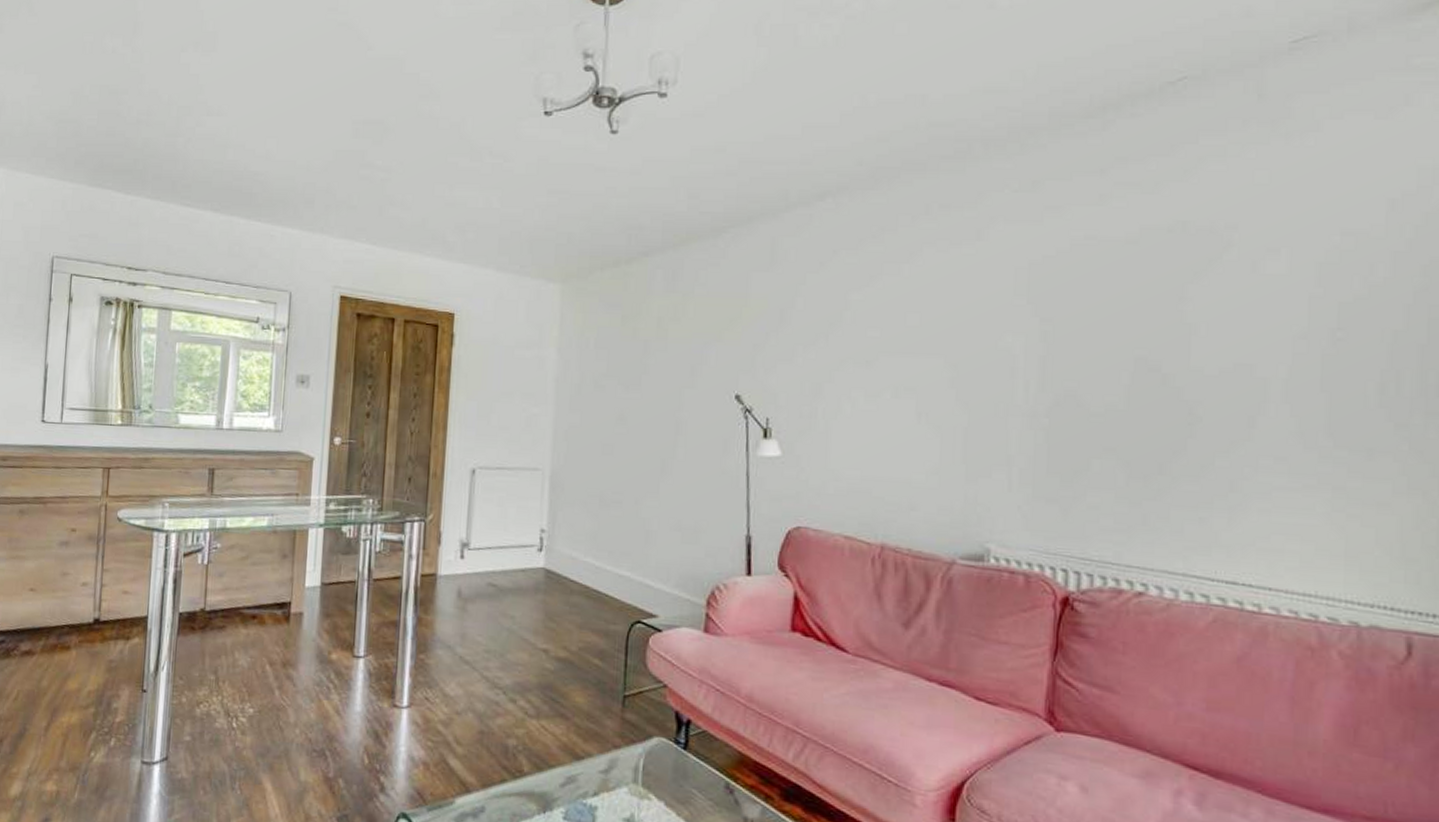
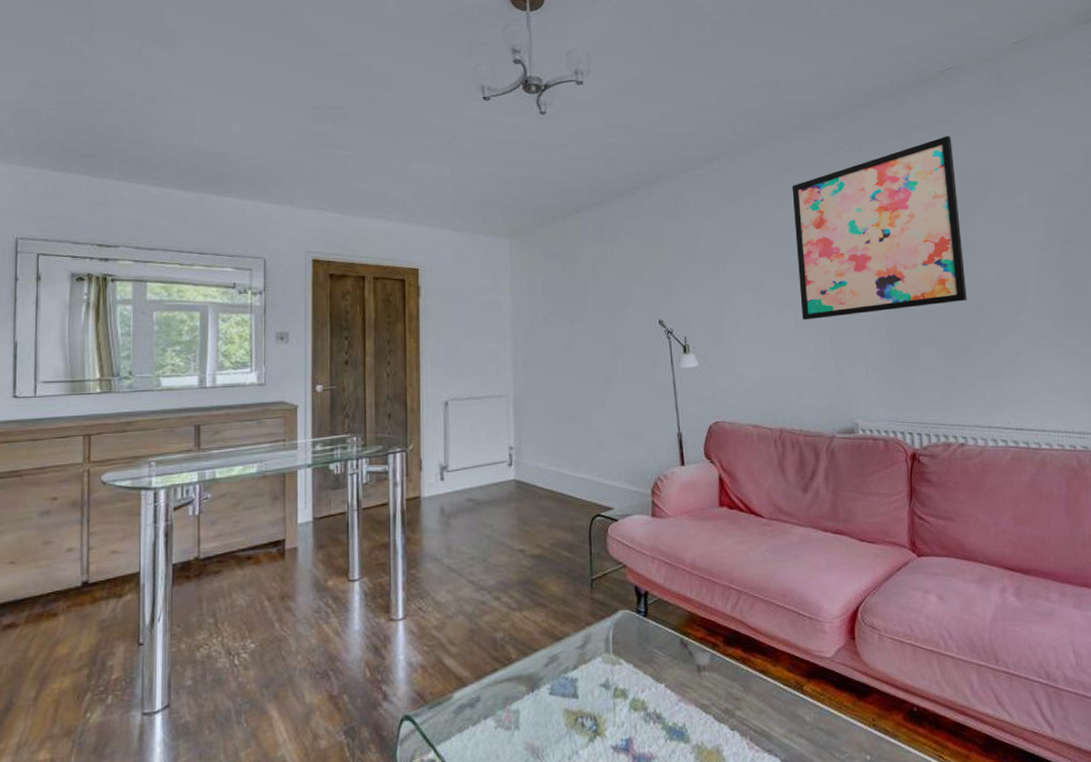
wall art: none [926,173,1175,410] -> present [792,136,967,320]

